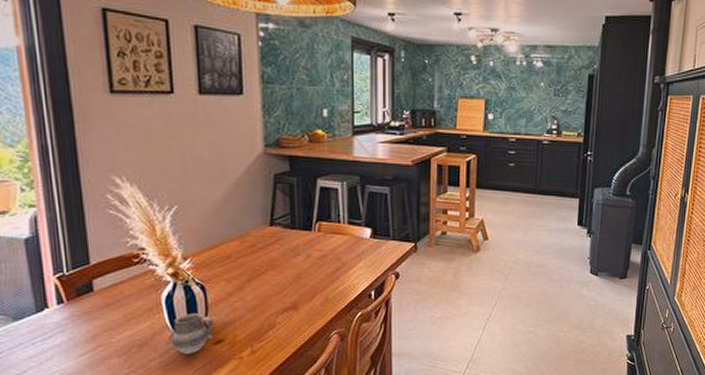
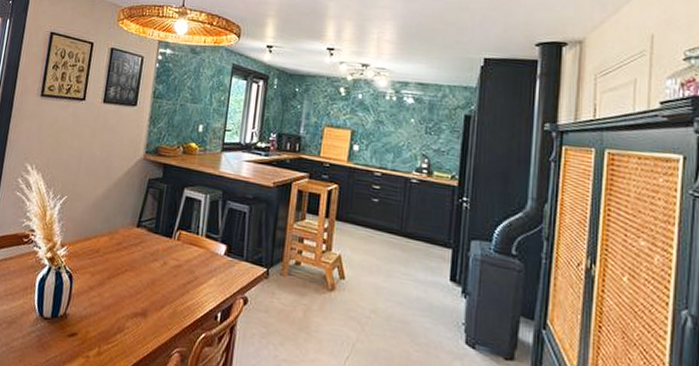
cup: present [172,313,215,355] -> none [35,299,73,342]

